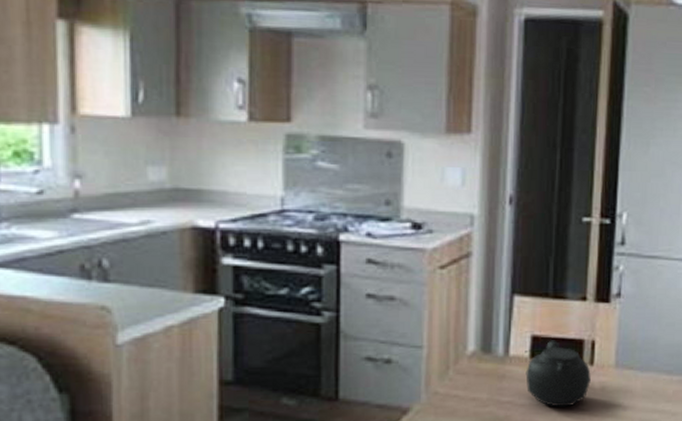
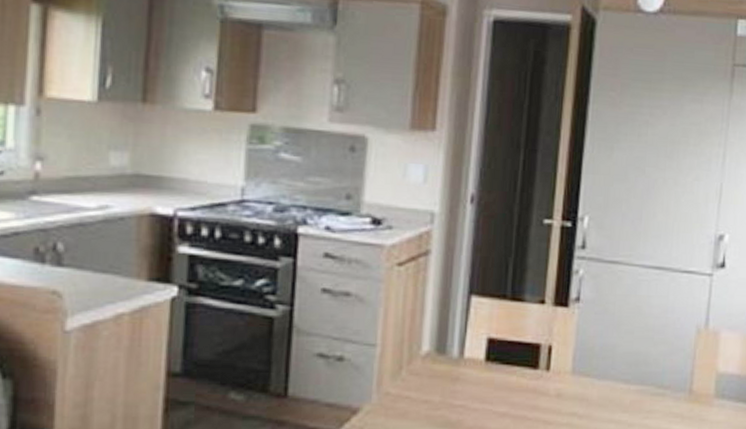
teapot: present [525,340,591,407] -> none [480,343,547,413]

